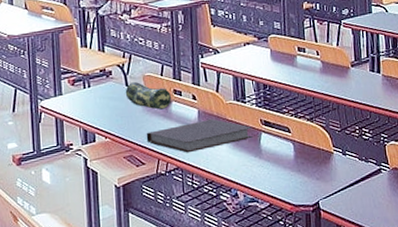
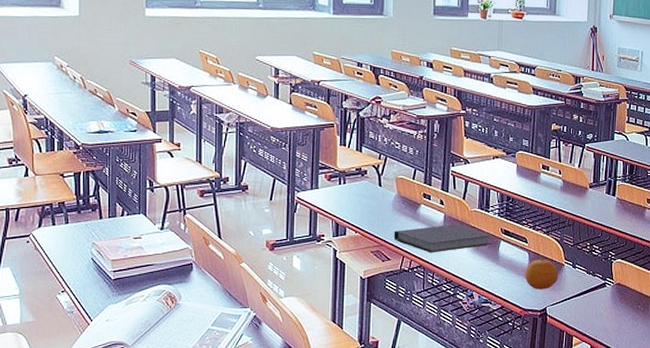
pencil case: present [125,82,172,110] -> none [378,183,421,211]
fruit: none [291,149,329,183] -> present [525,260,559,290]

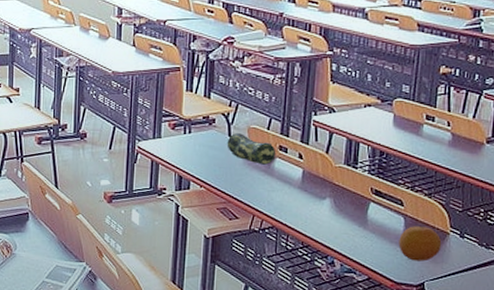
pencil case: none [378,183,421,211] -> present [227,133,277,165]
notebook: present [393,224,493,253] -> none [243,181,360,213]

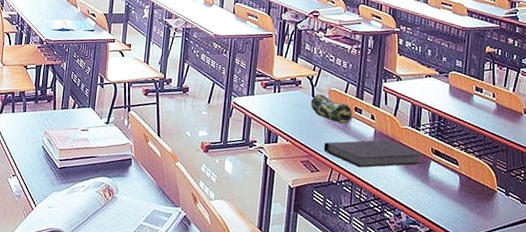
notebook: none [243,181,360,213] -> present [323,140,423,168]
fruit: present [398,226,442,261] -> none [455,183,491,216]

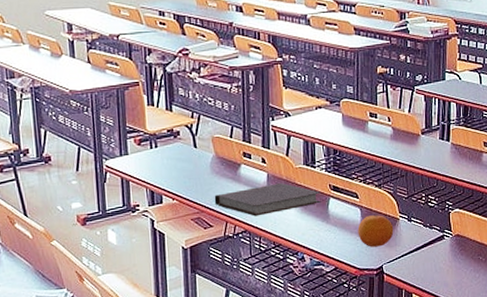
pencil case: present [310,94,353,124] -> none [193,143,241,172]
fruit: none [455,183,491,216] -> present [358,215,394,247]

